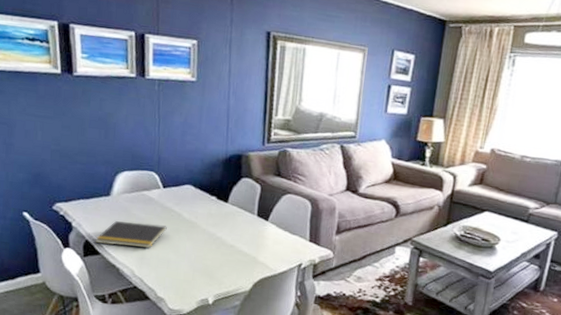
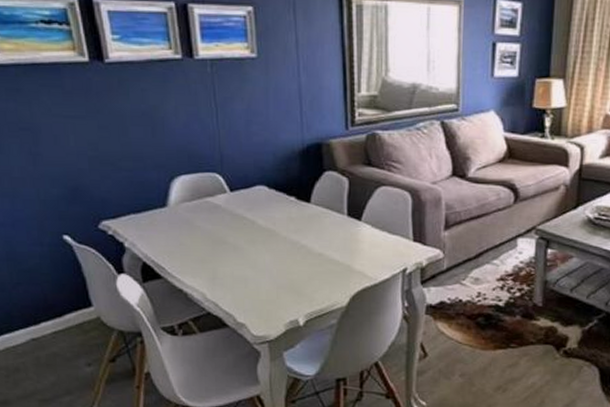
notepad: present [95,221,167,249] -> none [154,235,240,266]

